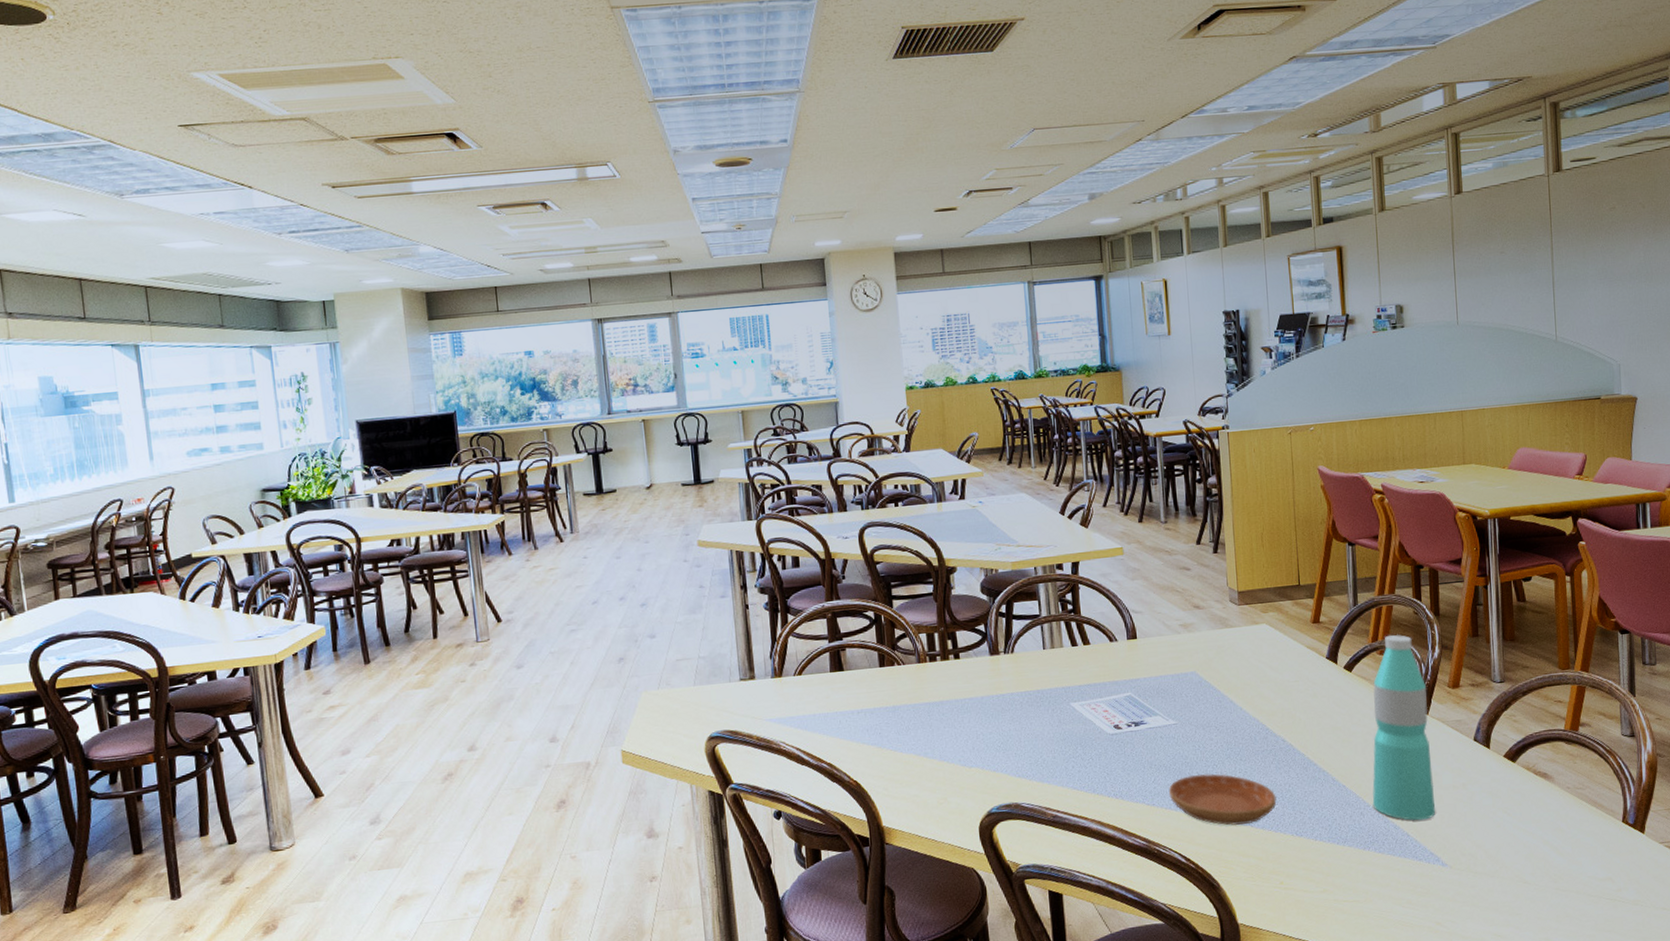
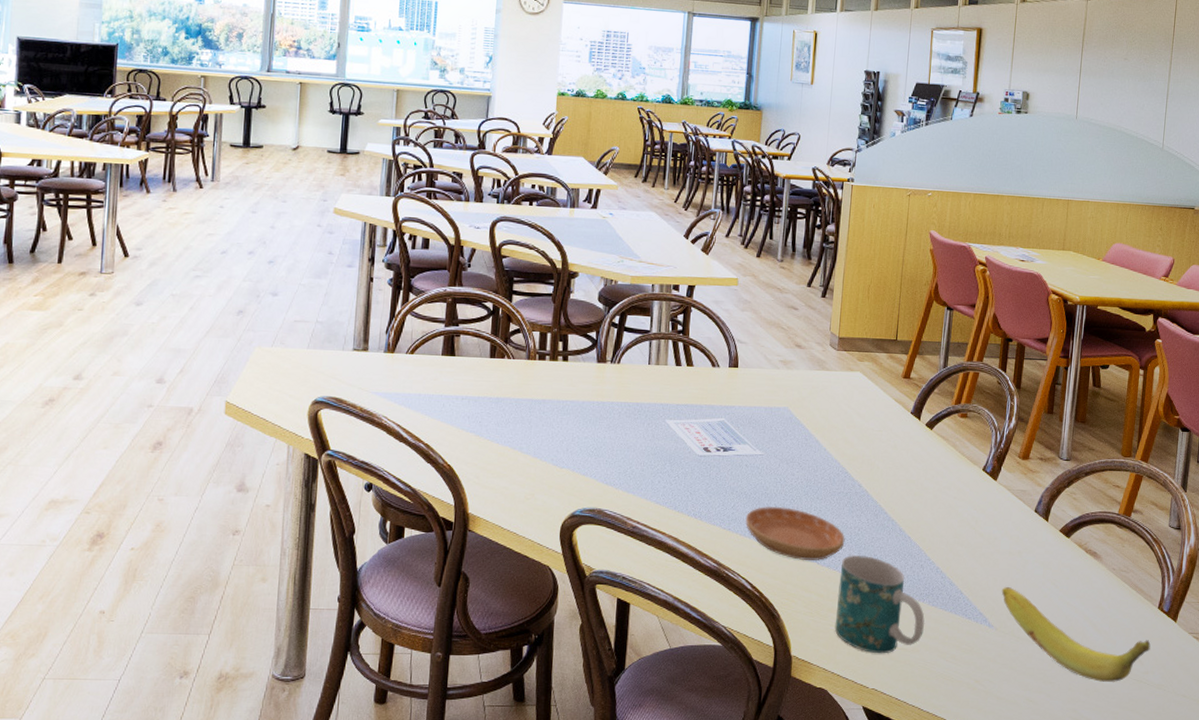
mug: none [1276,811,1374,910] -> present [834,555,925,654]
water bottle: present [1372,634,1436,821] -> none [933,400,999,581]
banana: none [1450,822,1620,907] -> present [1001,587,1151,682]

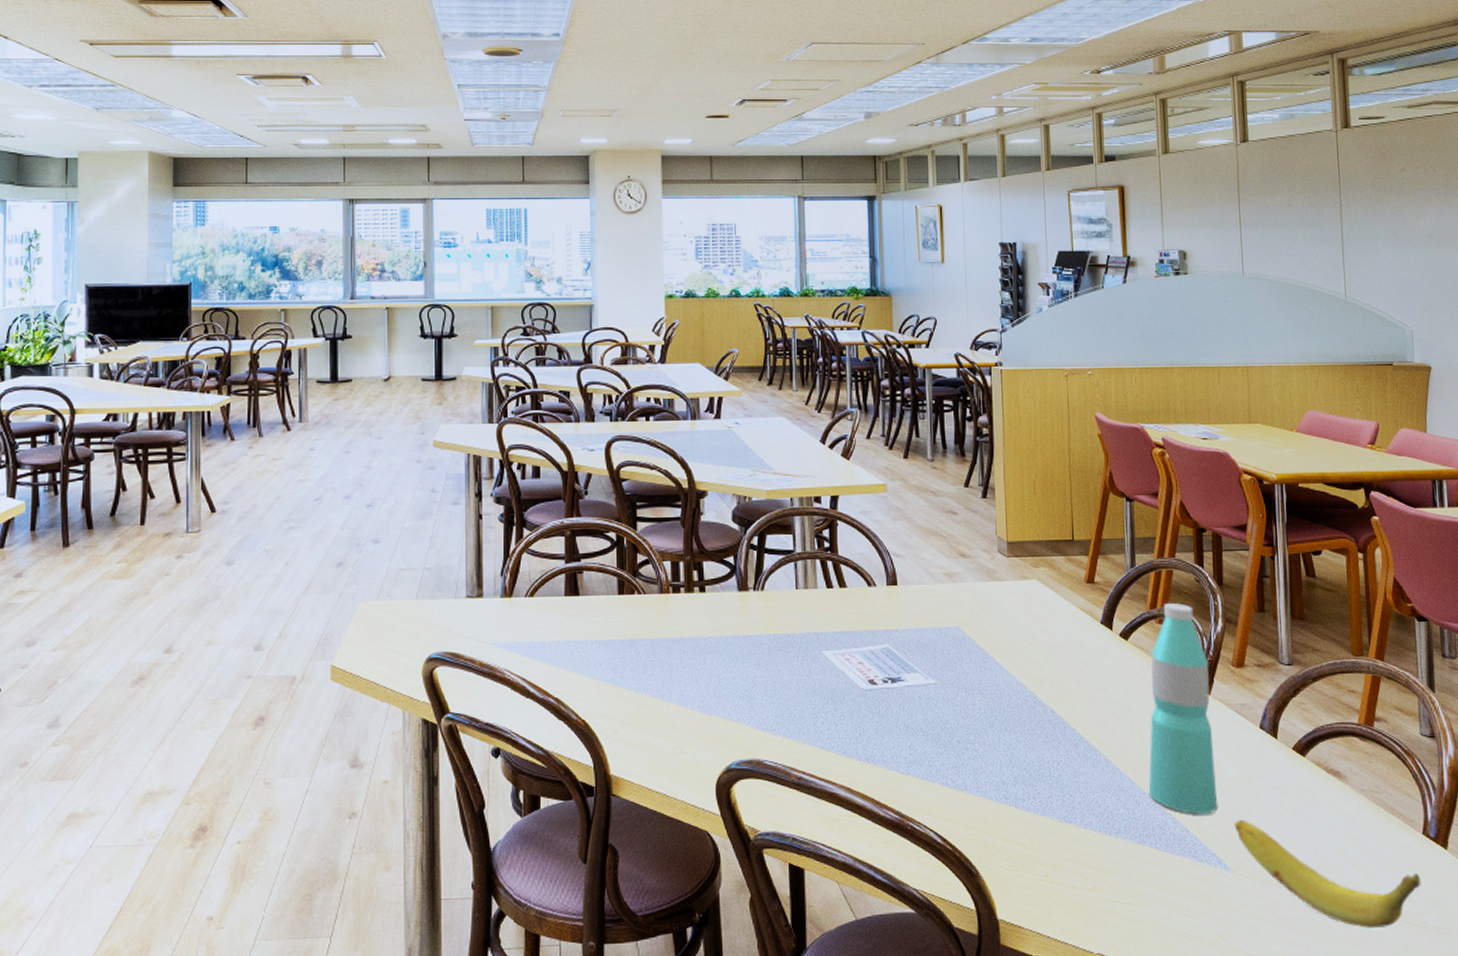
saucer: present [746,507,845,560] -> none [926,743,1044,804]
mug: present [834,555,925,654] -> none [1042,794,1150,911]
water bottle: none [933,400,999,581] -> present [1148,602,1218,815]

